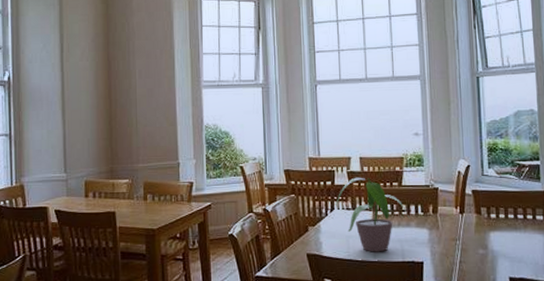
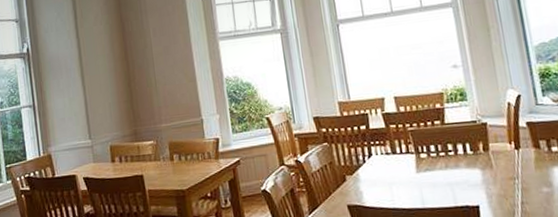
potted plant: present [335,177,410,252] -> none [373,118,459,199]

